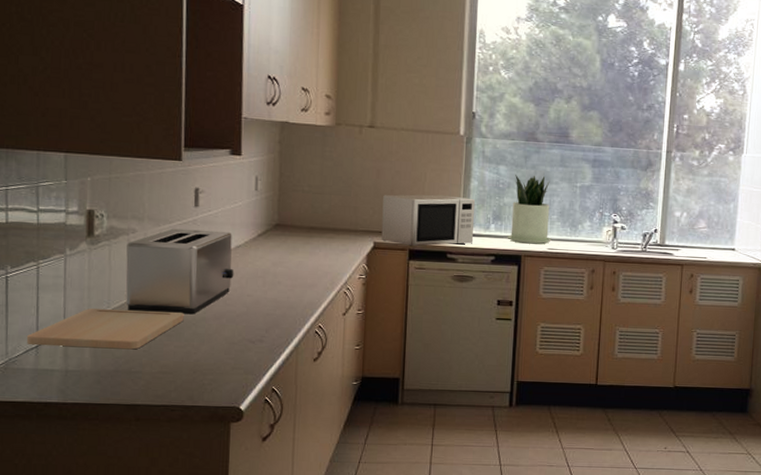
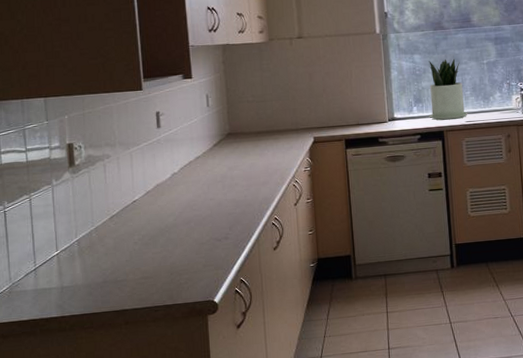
cutting board: present [26,307,184,350] -> none [25,222,158,269]
toaster: present [125,228,234,315] -> none [103,145,197,227]
microwave: present [381,194,475,247] -> none [317,87,399,137]

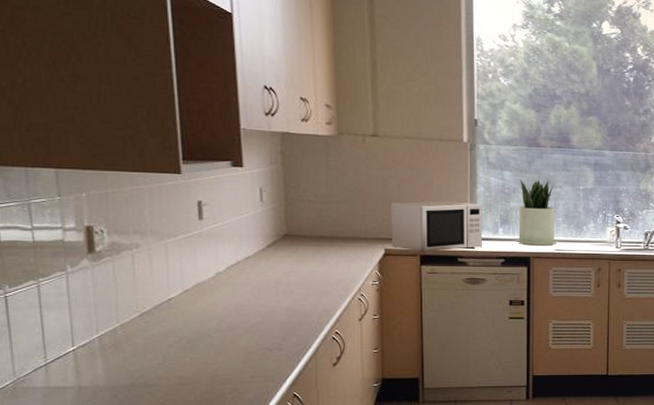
microwave: none [317,87,399,137] -> present [391,201,482,252]

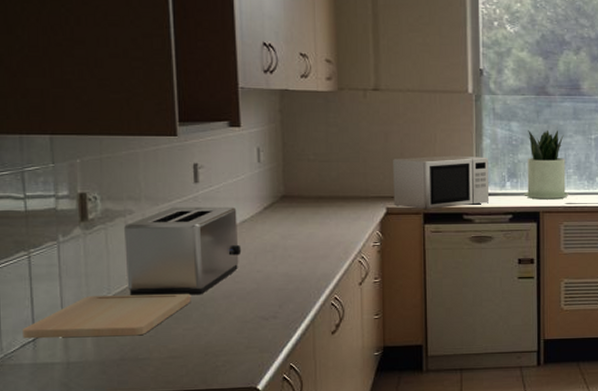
cutting board: none [33,324,198,364] -> present [21,294,191,339]
toaster: none [131,242,246,326] -> present [124,206,242,296]

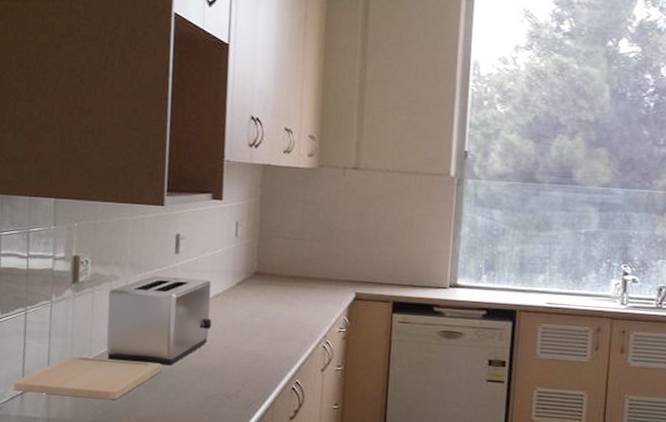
microwave: present [393,155,488,210] -> none [363,241,465,299]
planter: present [524,129,569,200] -> none [500,220,551,298]

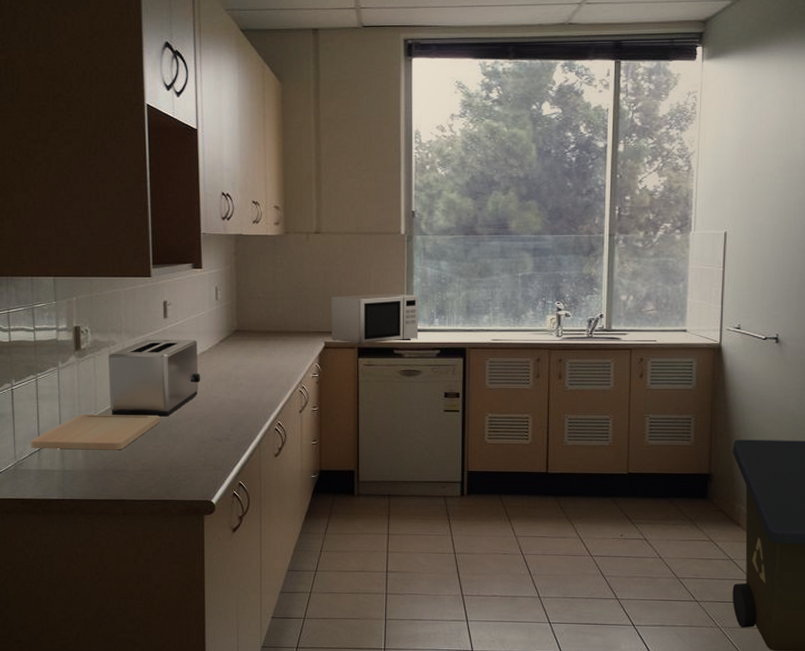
microwave: none [363,241,465,299] -> present [331,293,418,345]

